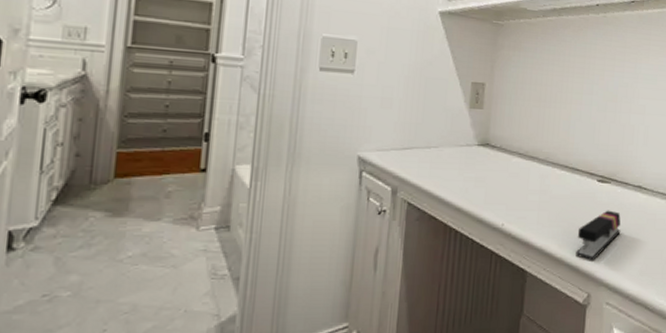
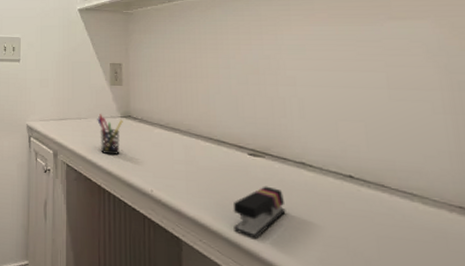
pen holder: none [450,142,480,189] -> present [97,114,123,155]

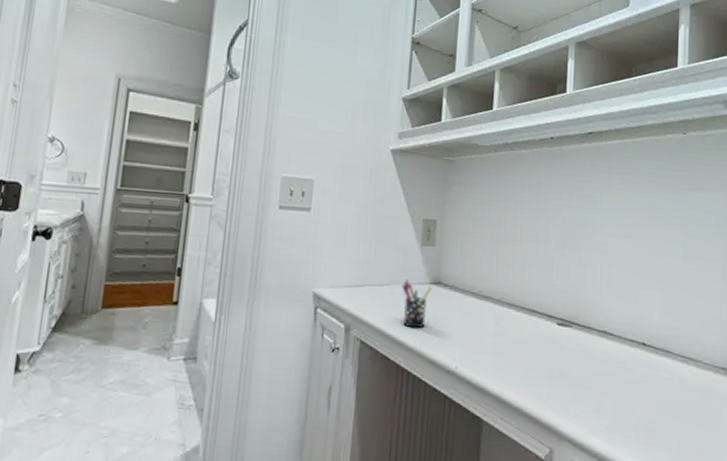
stapler: present [232,186,286,240] -> none [535,356,585,413]

